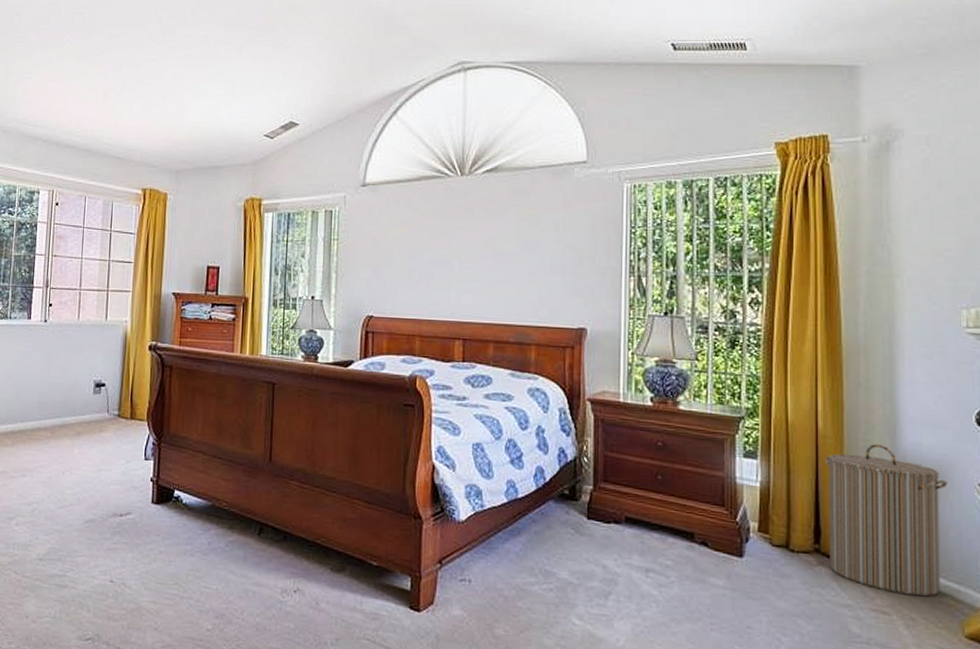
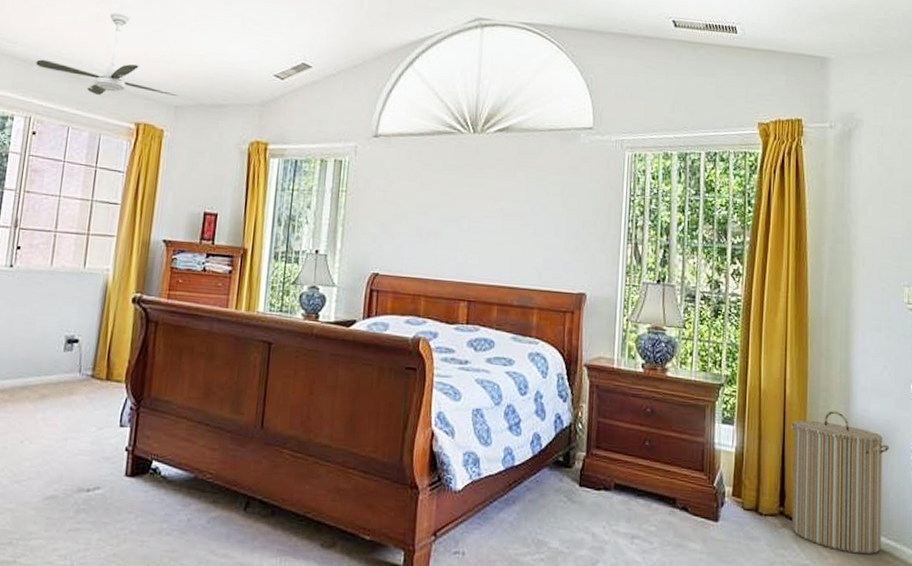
ceiling fan: none [55,91,178,166] -> present [36,12,178,96]

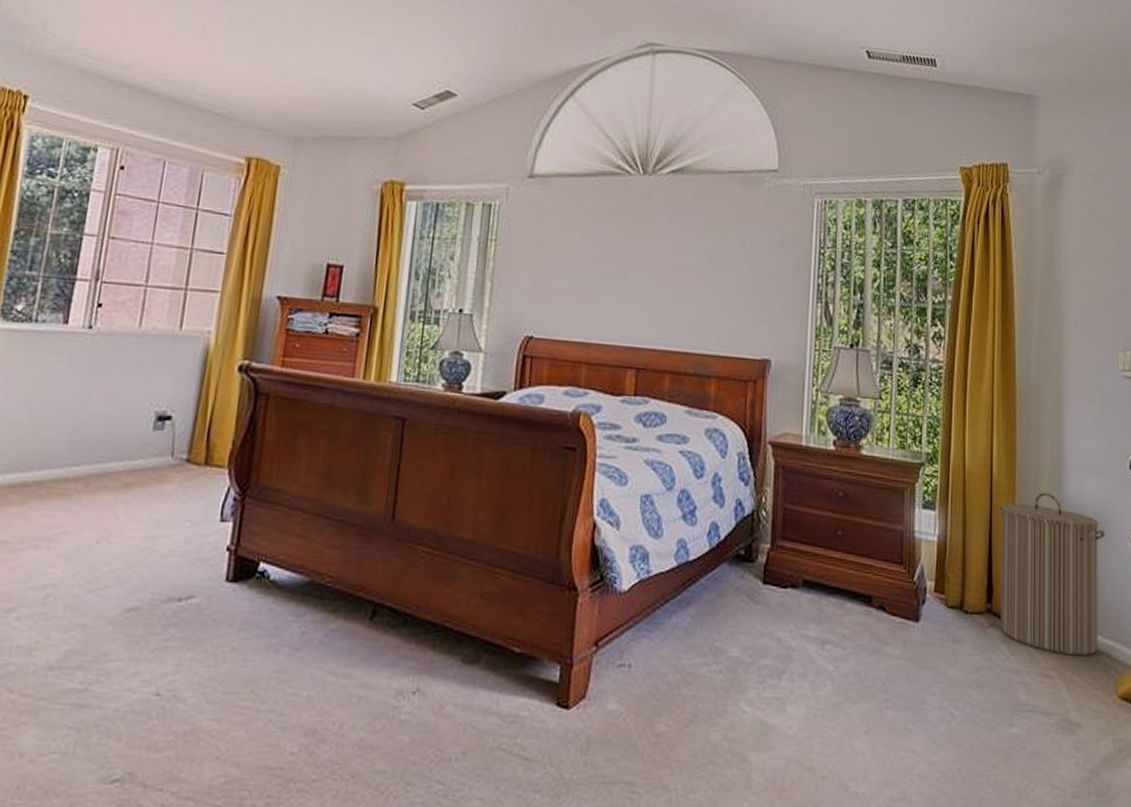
ceiling fan: present [36,12,178,96] -> none [126,26,299,126]

